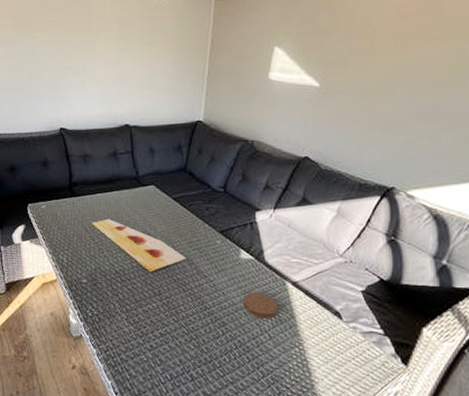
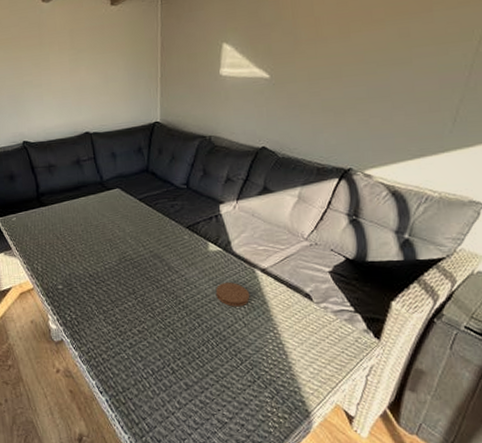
painting: present [91,219,187,273] -> none [61,225,158,273]

